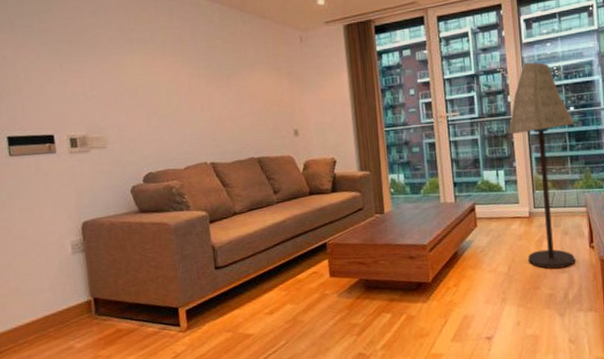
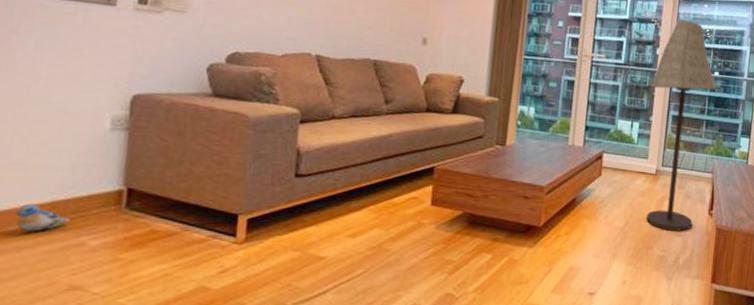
plush toy: none [21,320,59,343] -> present [15,204,70,231]

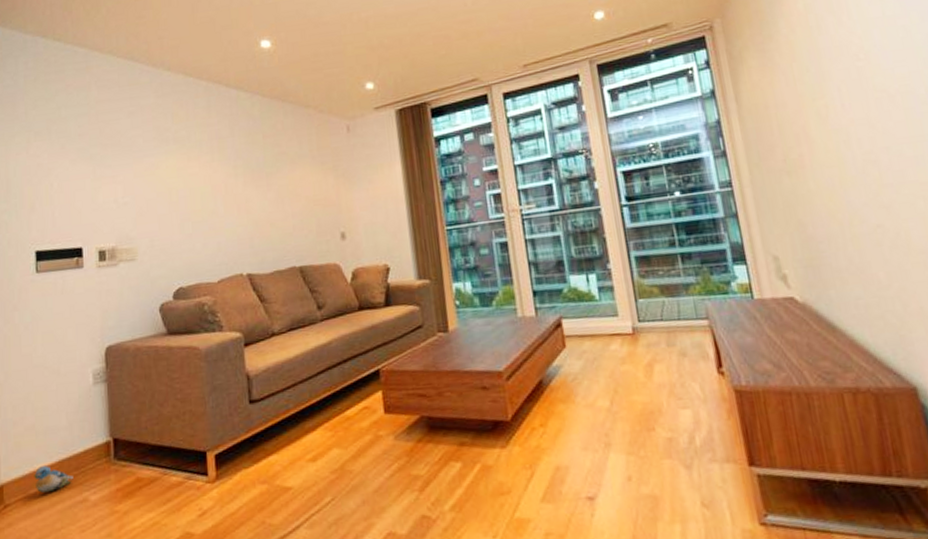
floor lamp: present [646,18,717,231] -> none [598,140,701,403]

